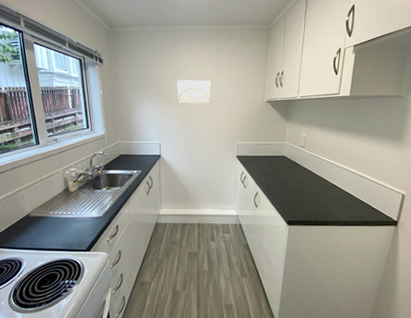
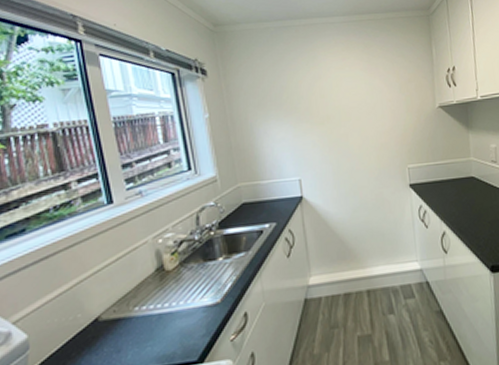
wall art: present [177,80,211,104] -> none [315,86,364,121]

